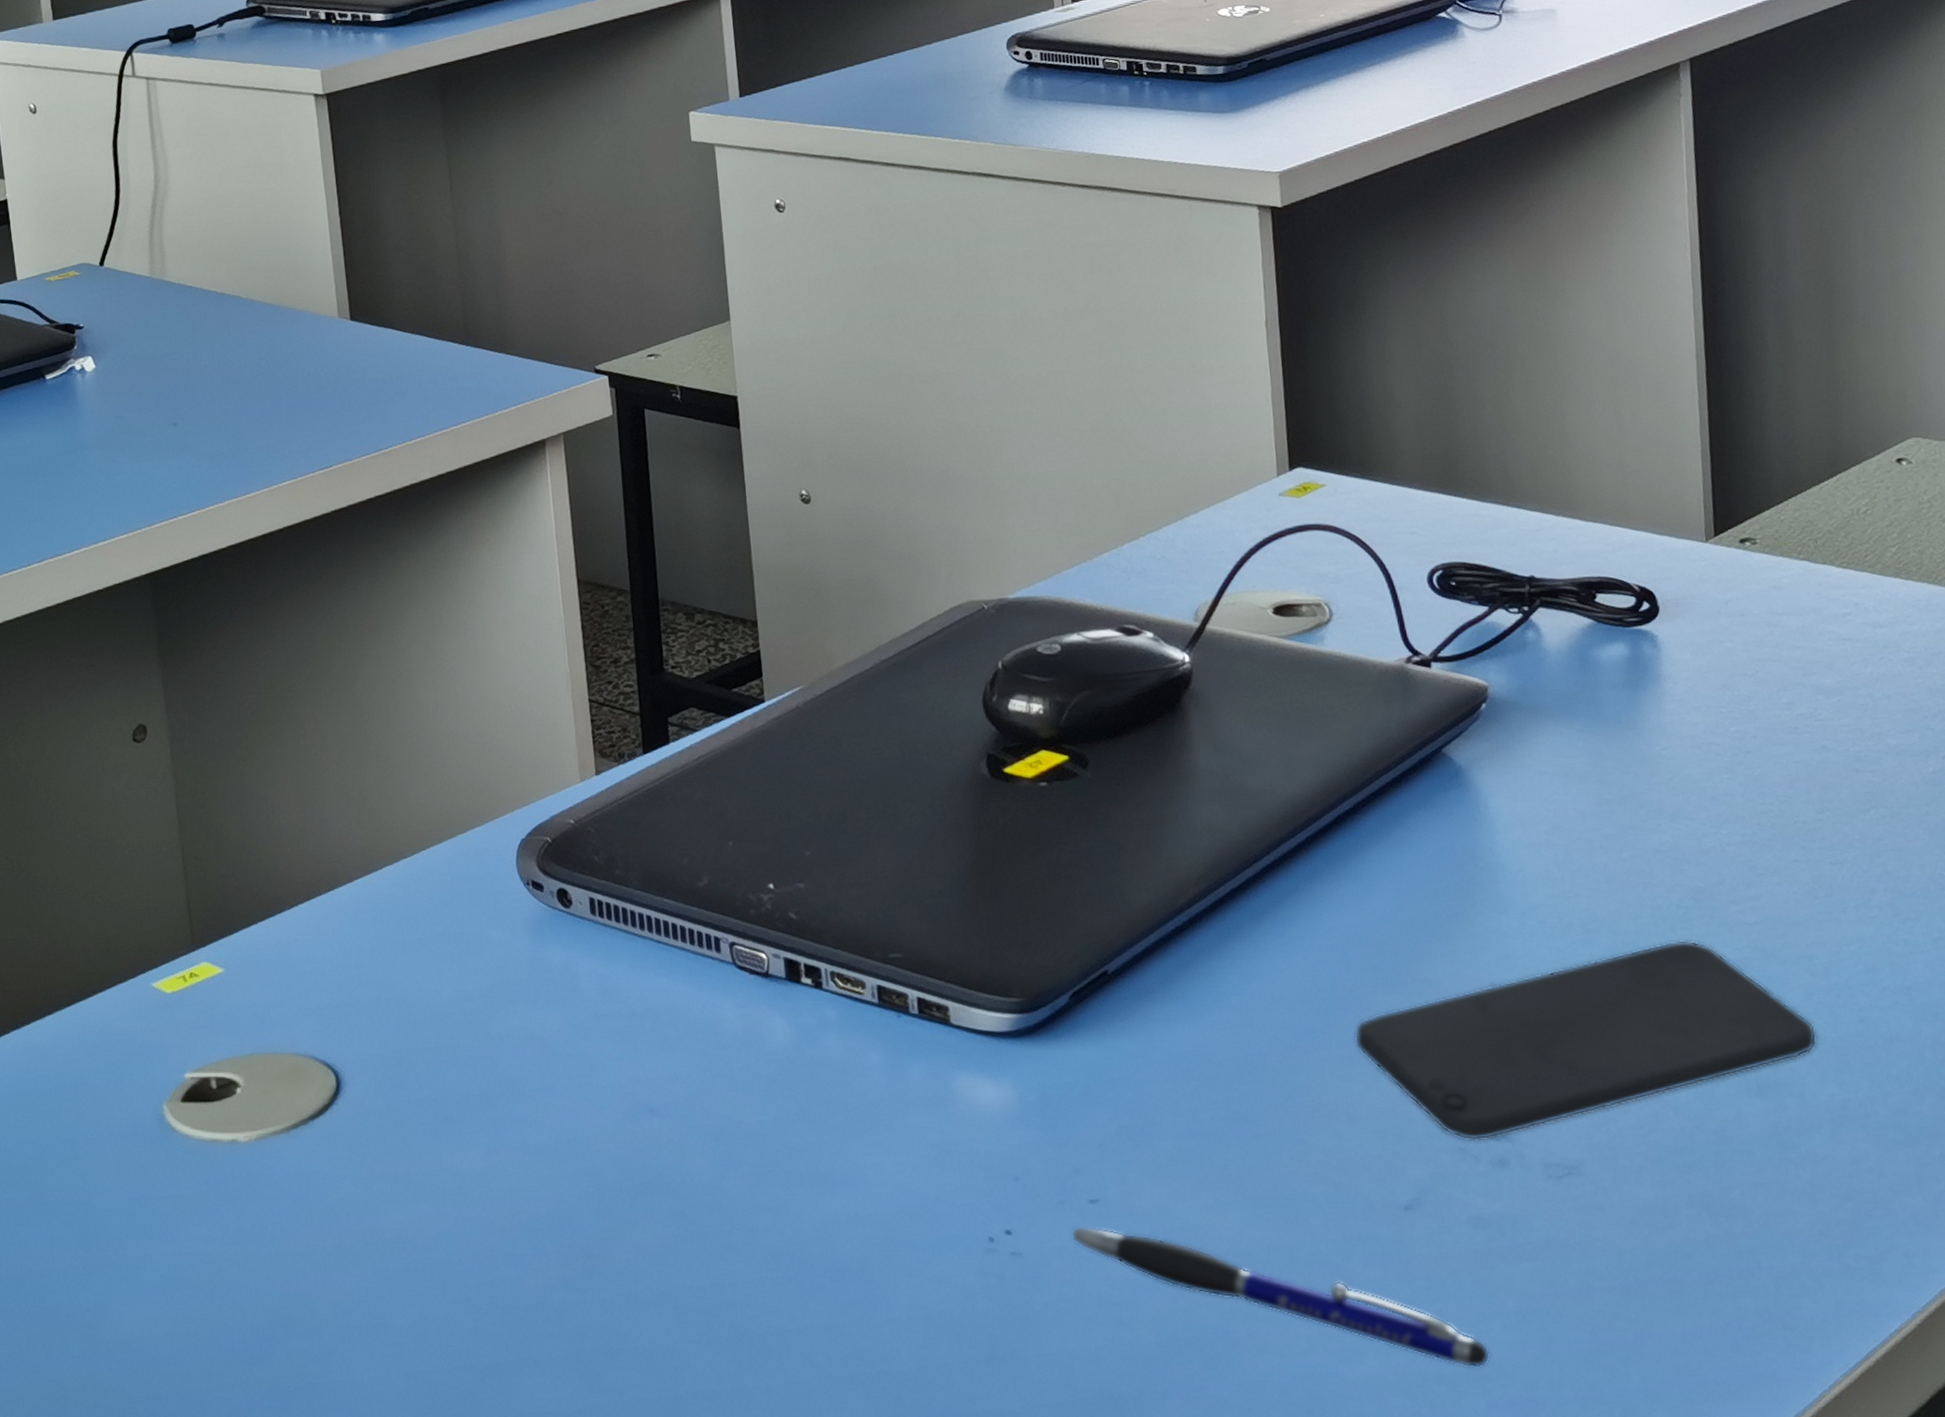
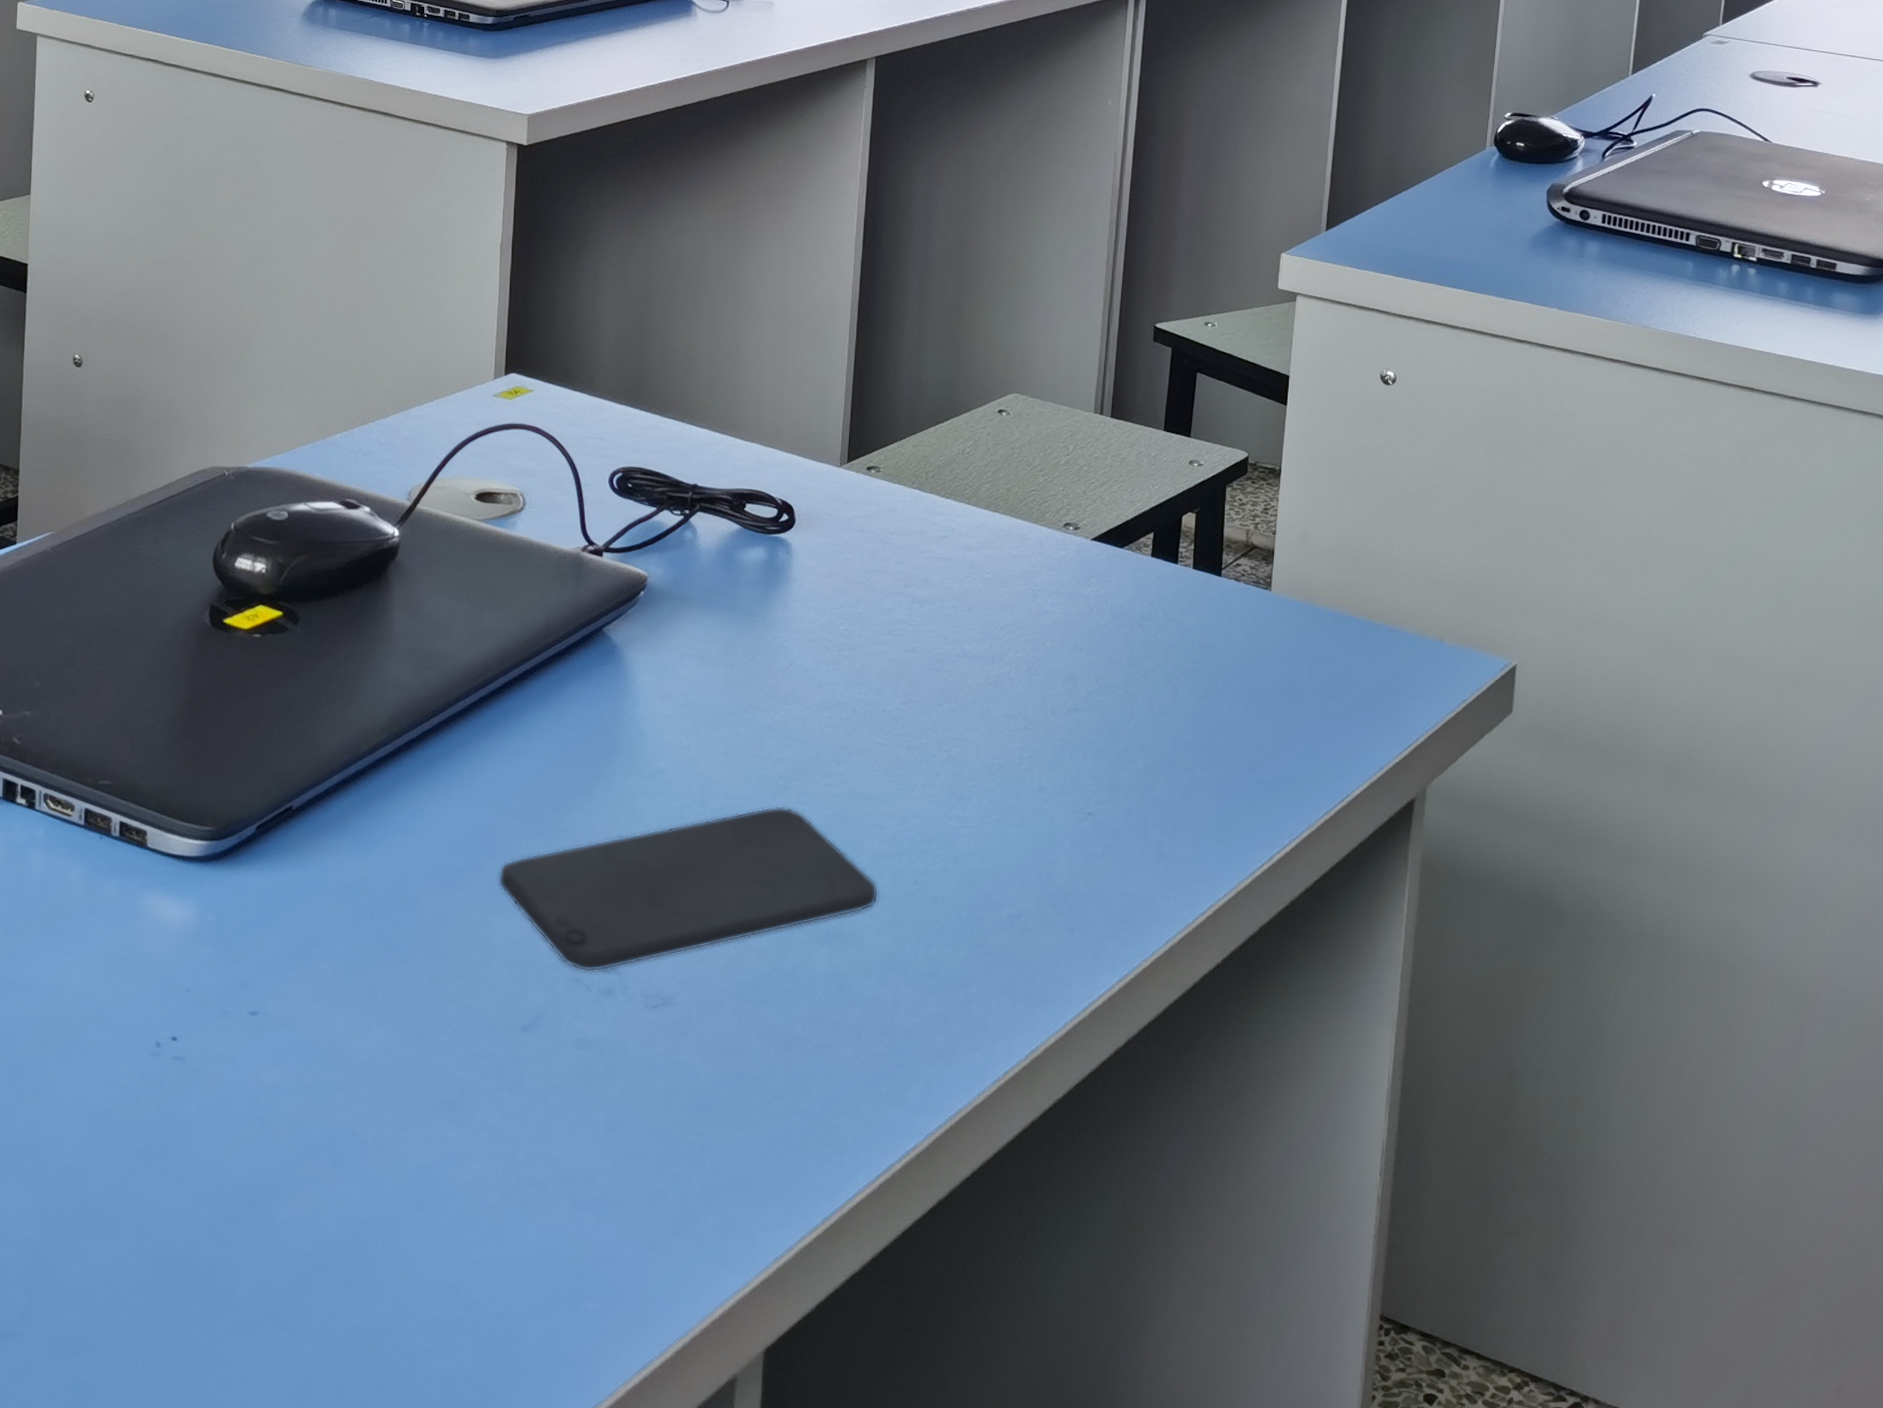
pen: present [1071,1226,1490,1368] -> none [230,1035,578,1172]

